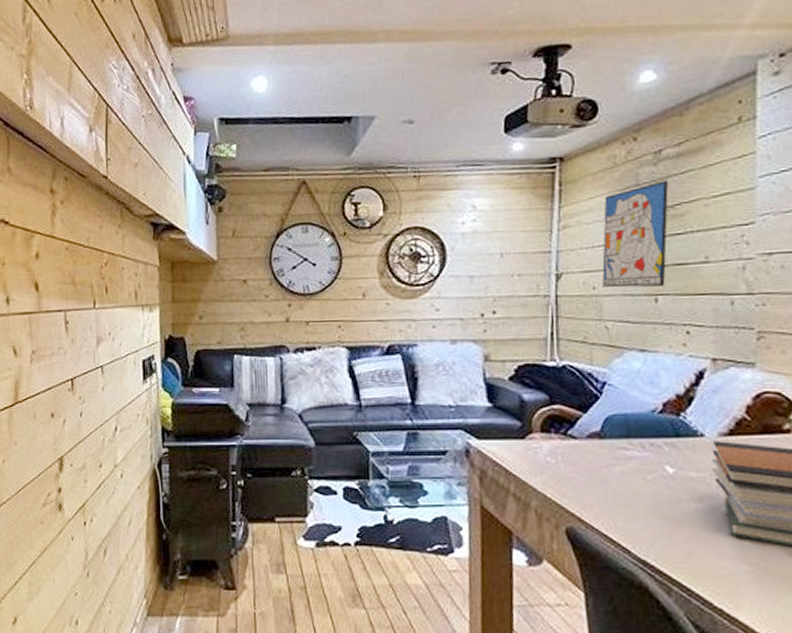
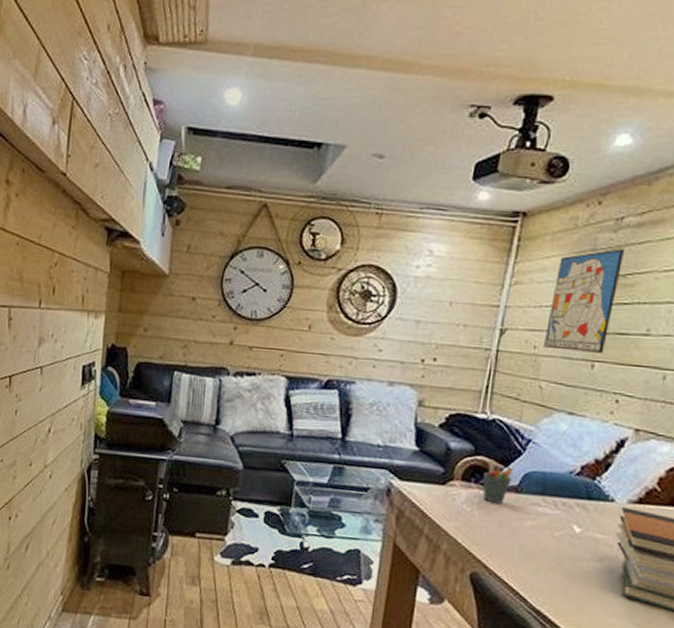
pen holder: none [563,407,593,453] -> present [482,459,513,504]

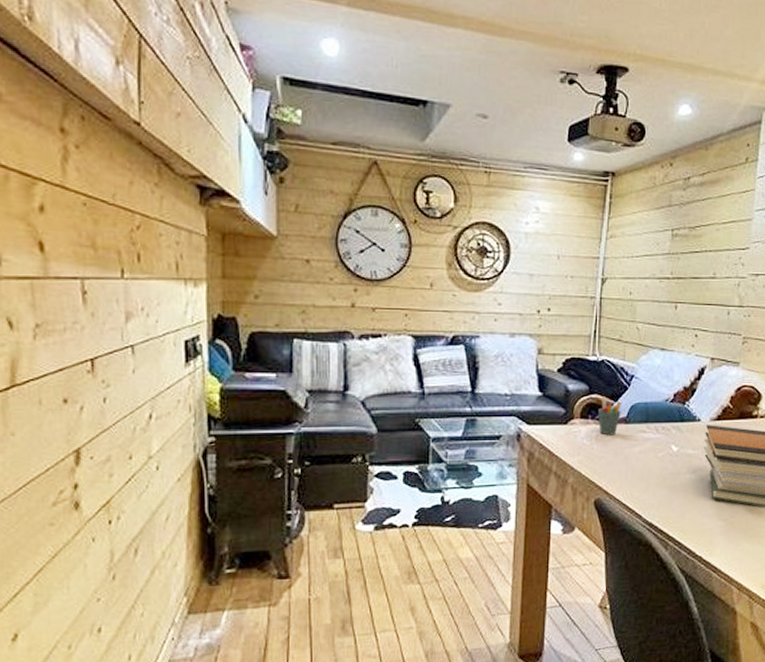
wall art: present [543,249,626,355] -> none [637,204,693,297]

